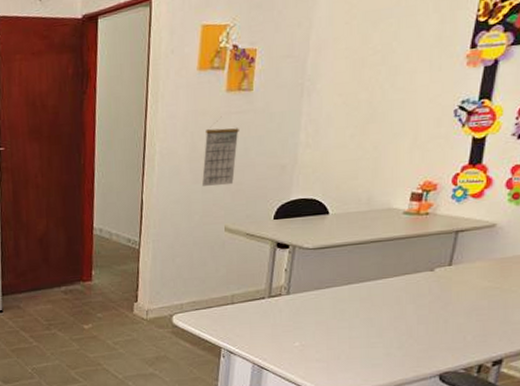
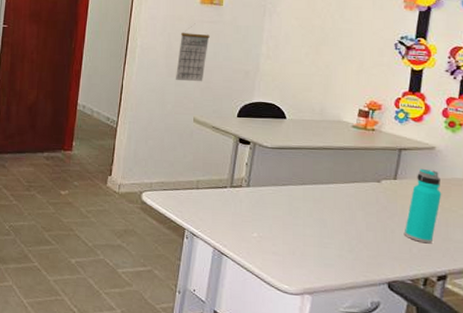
water bottle: none [458,249,502,330] -> present [404,168,442,244]

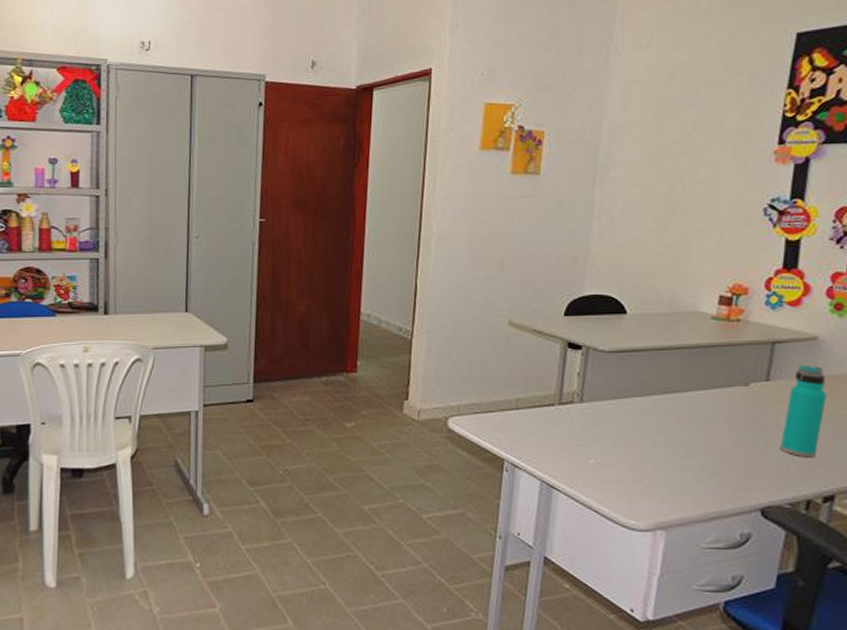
calendar: present [176,23,210,82] -> none [484,199,525,275]

